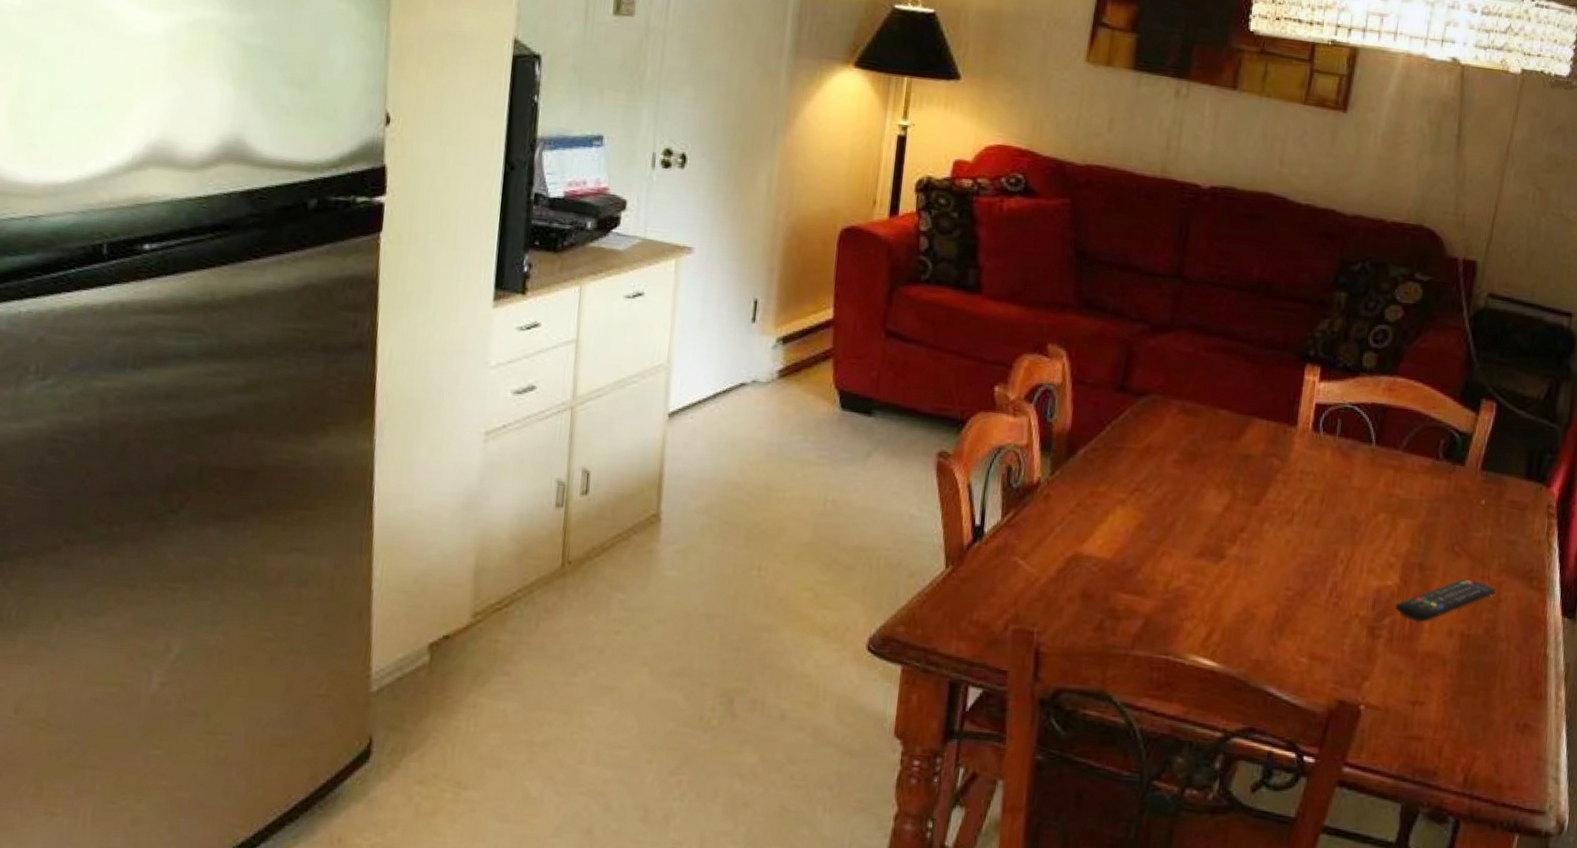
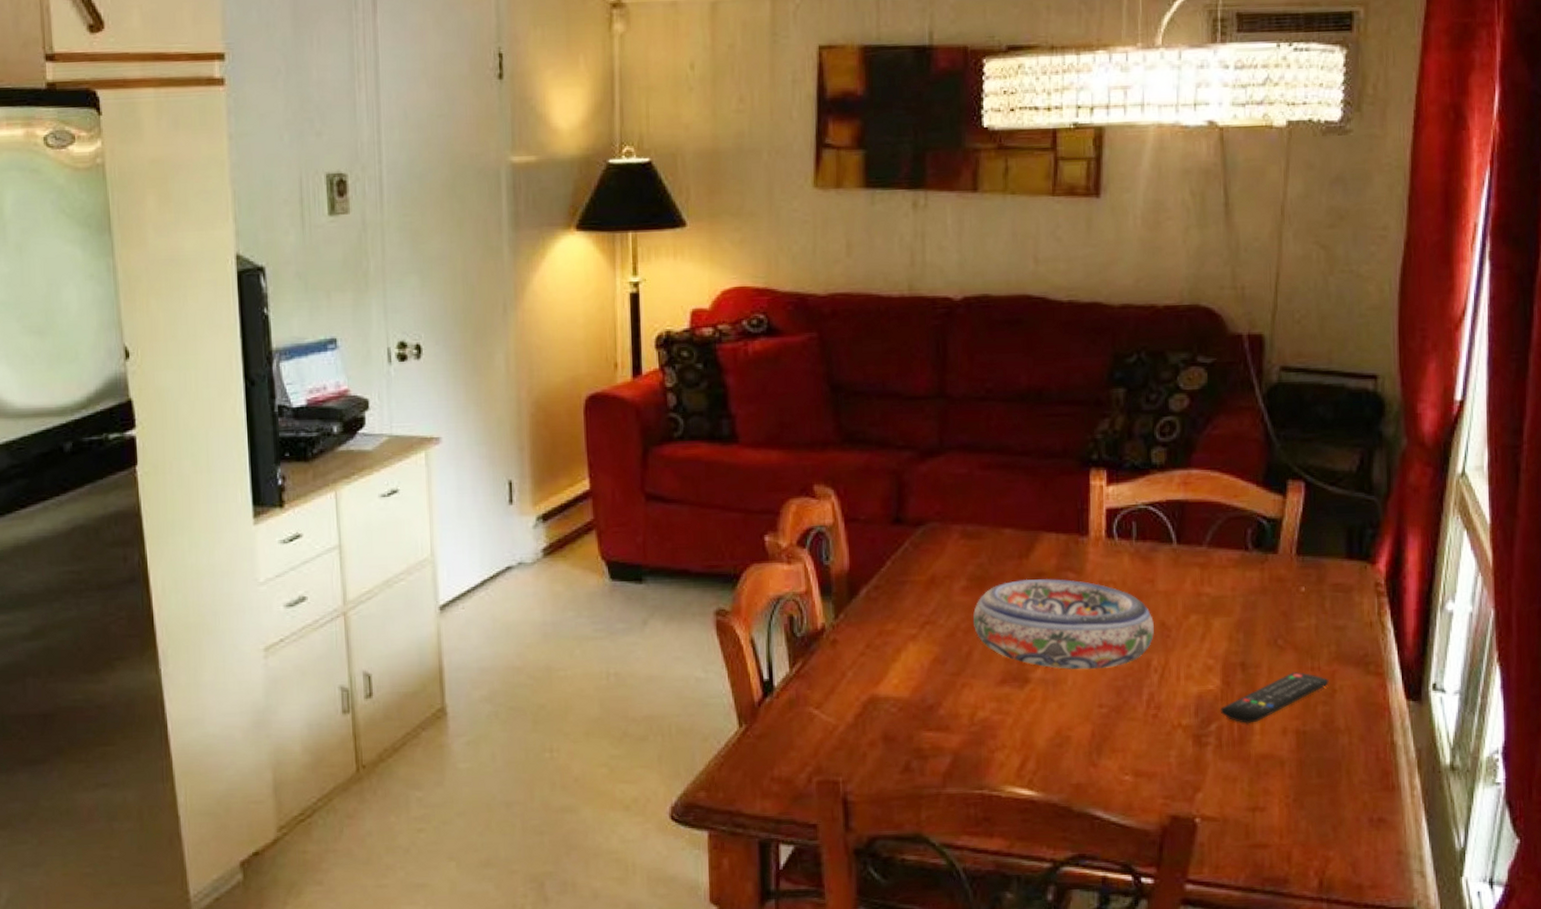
bowl: none [1180,459,1346,554] -> present [973,578,1154,670]

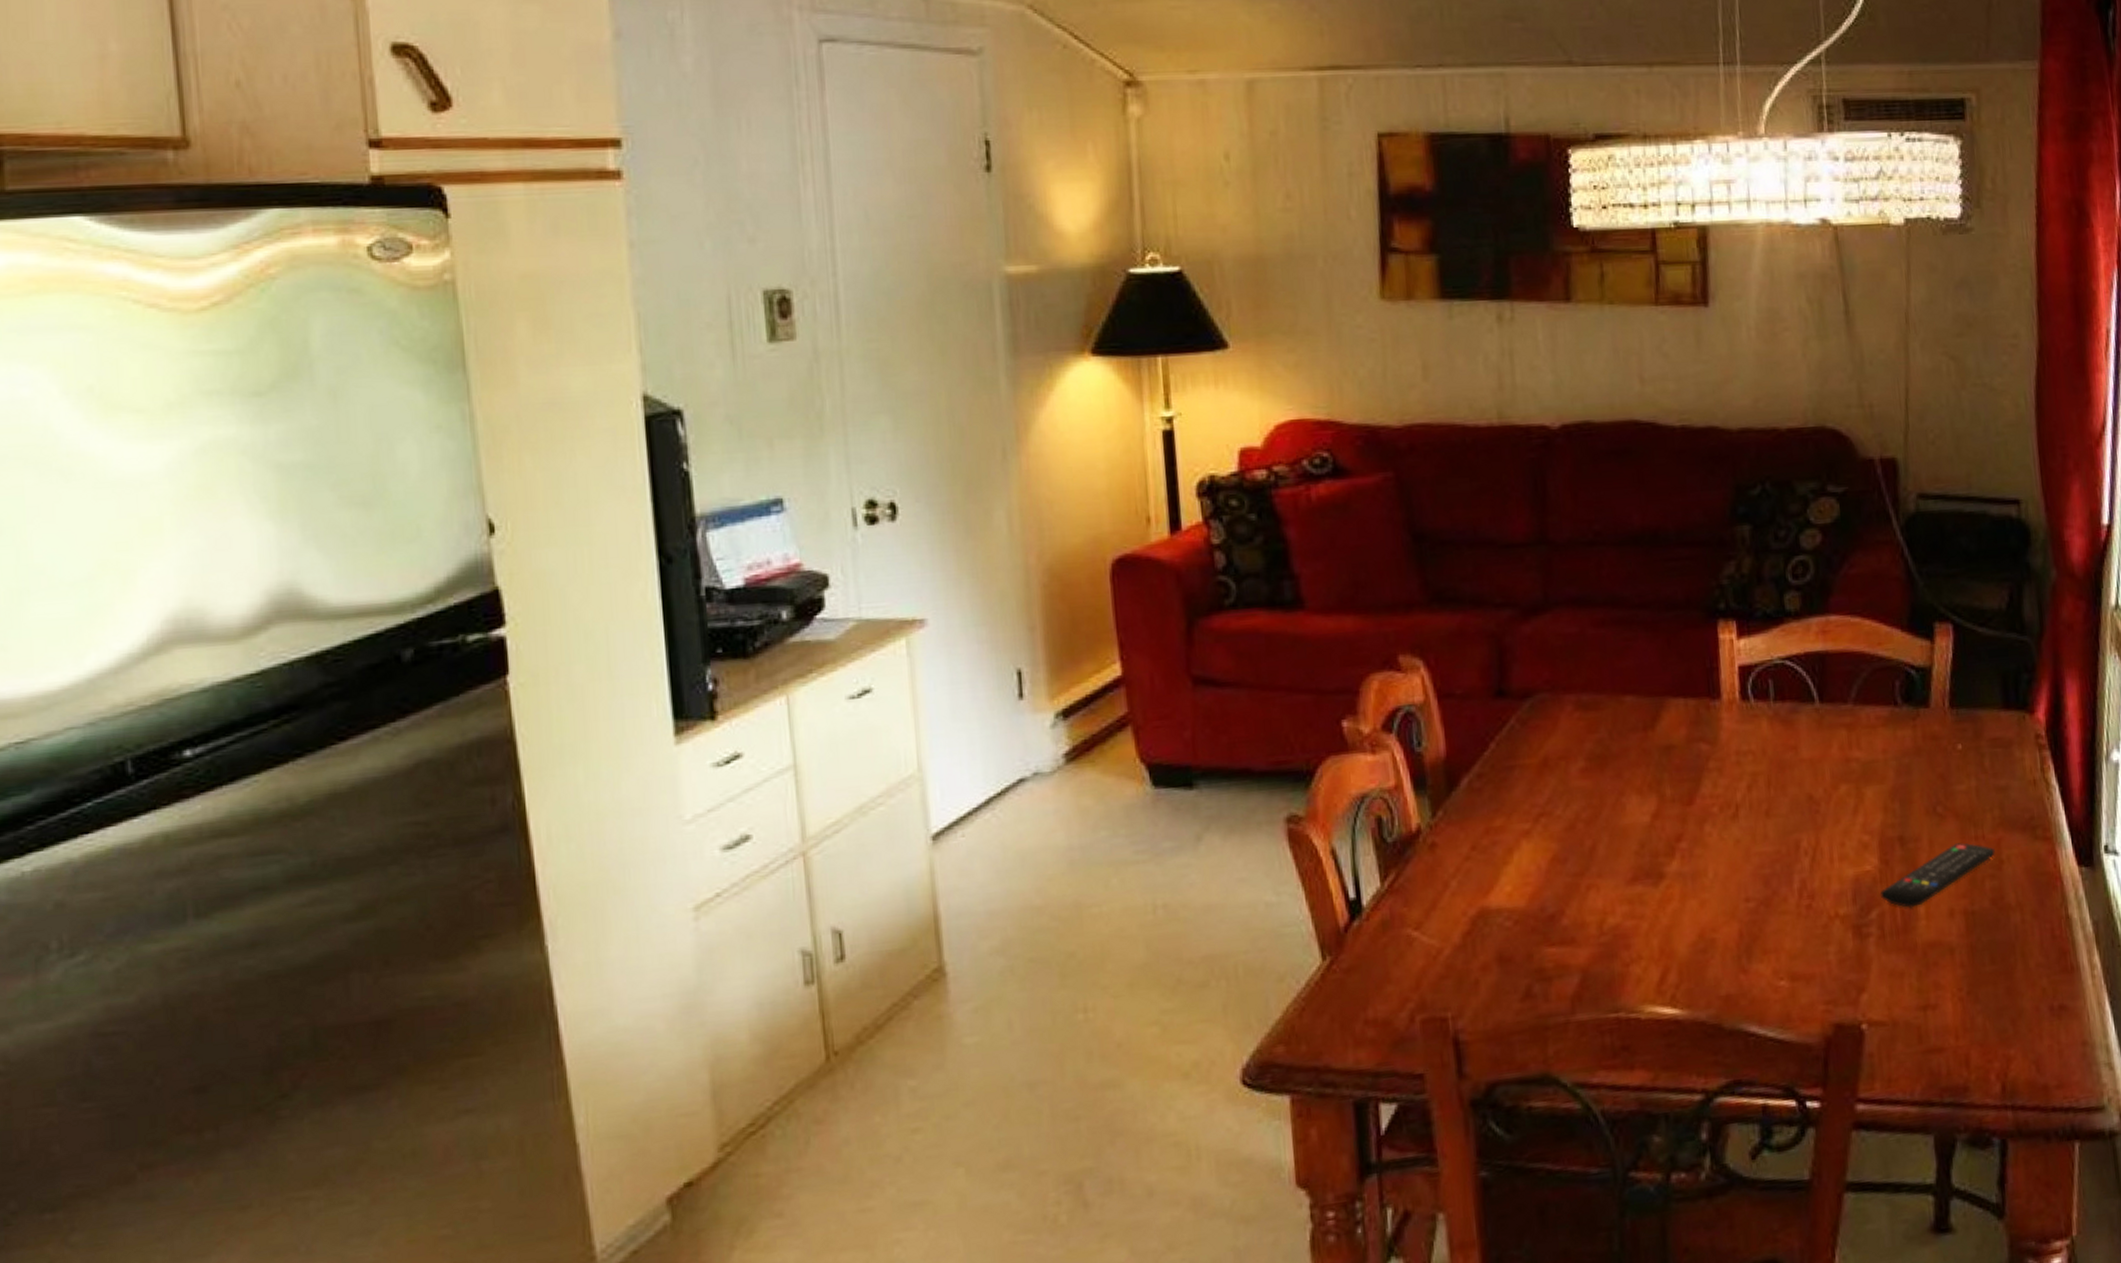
bowl: present [973,578,1154,670] -> none [1595,752,1802,859]

